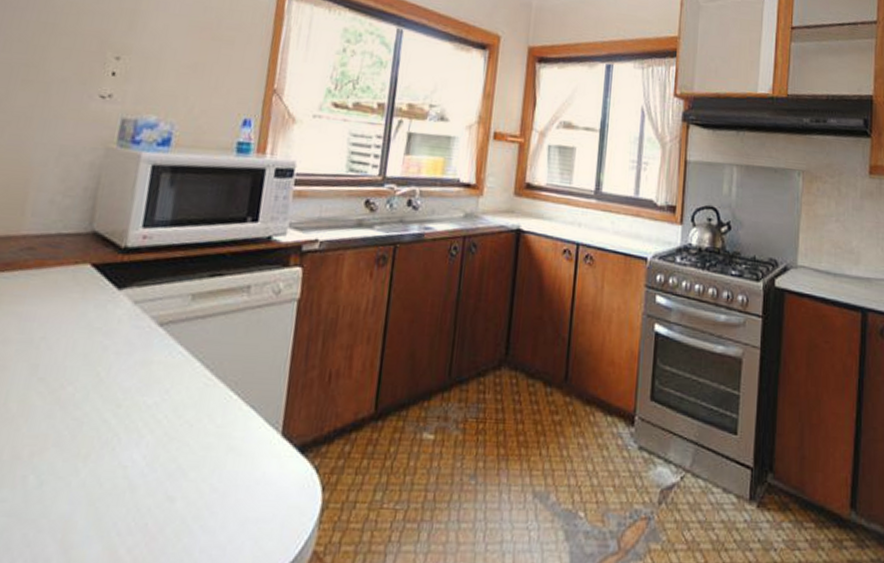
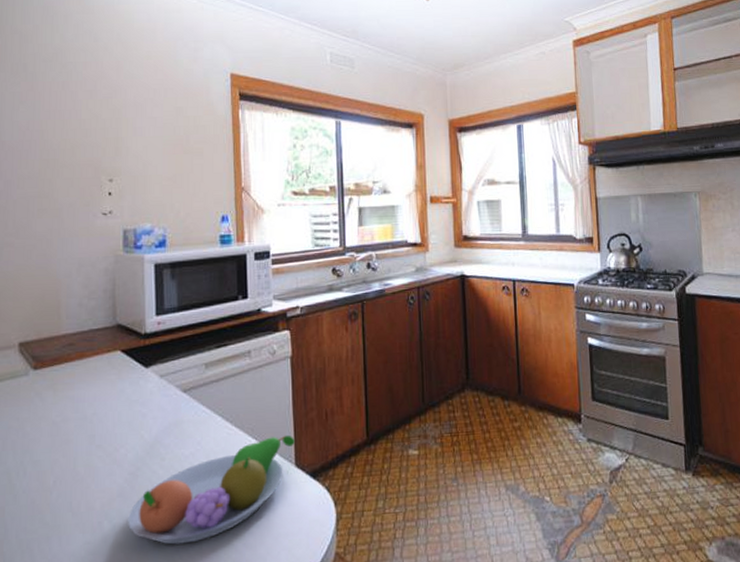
fruit bowl: none [59,395,286,517] -> present [128,435,295,545]

